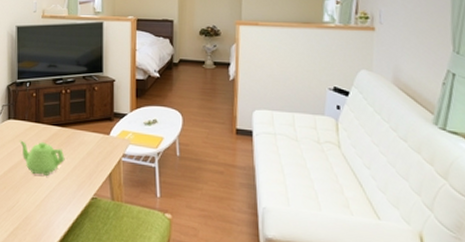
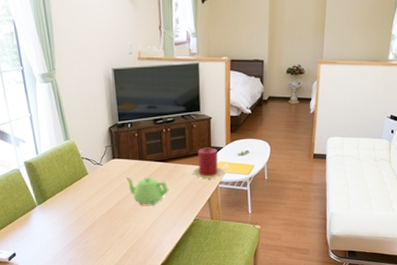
candle: none [92,113,128,149] -> present [192,147,224,178]

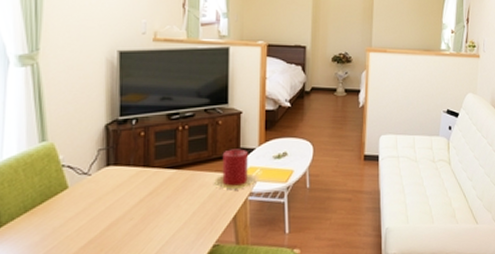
teapot: present [125,176,169,205] -> none [121,189,181,228]

